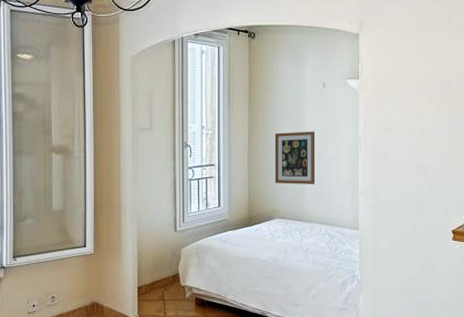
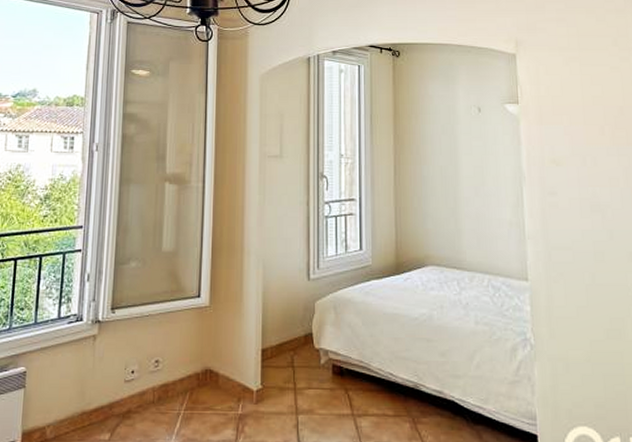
wall art: present [274,131,316,184] -> none [424,162,474,225]

